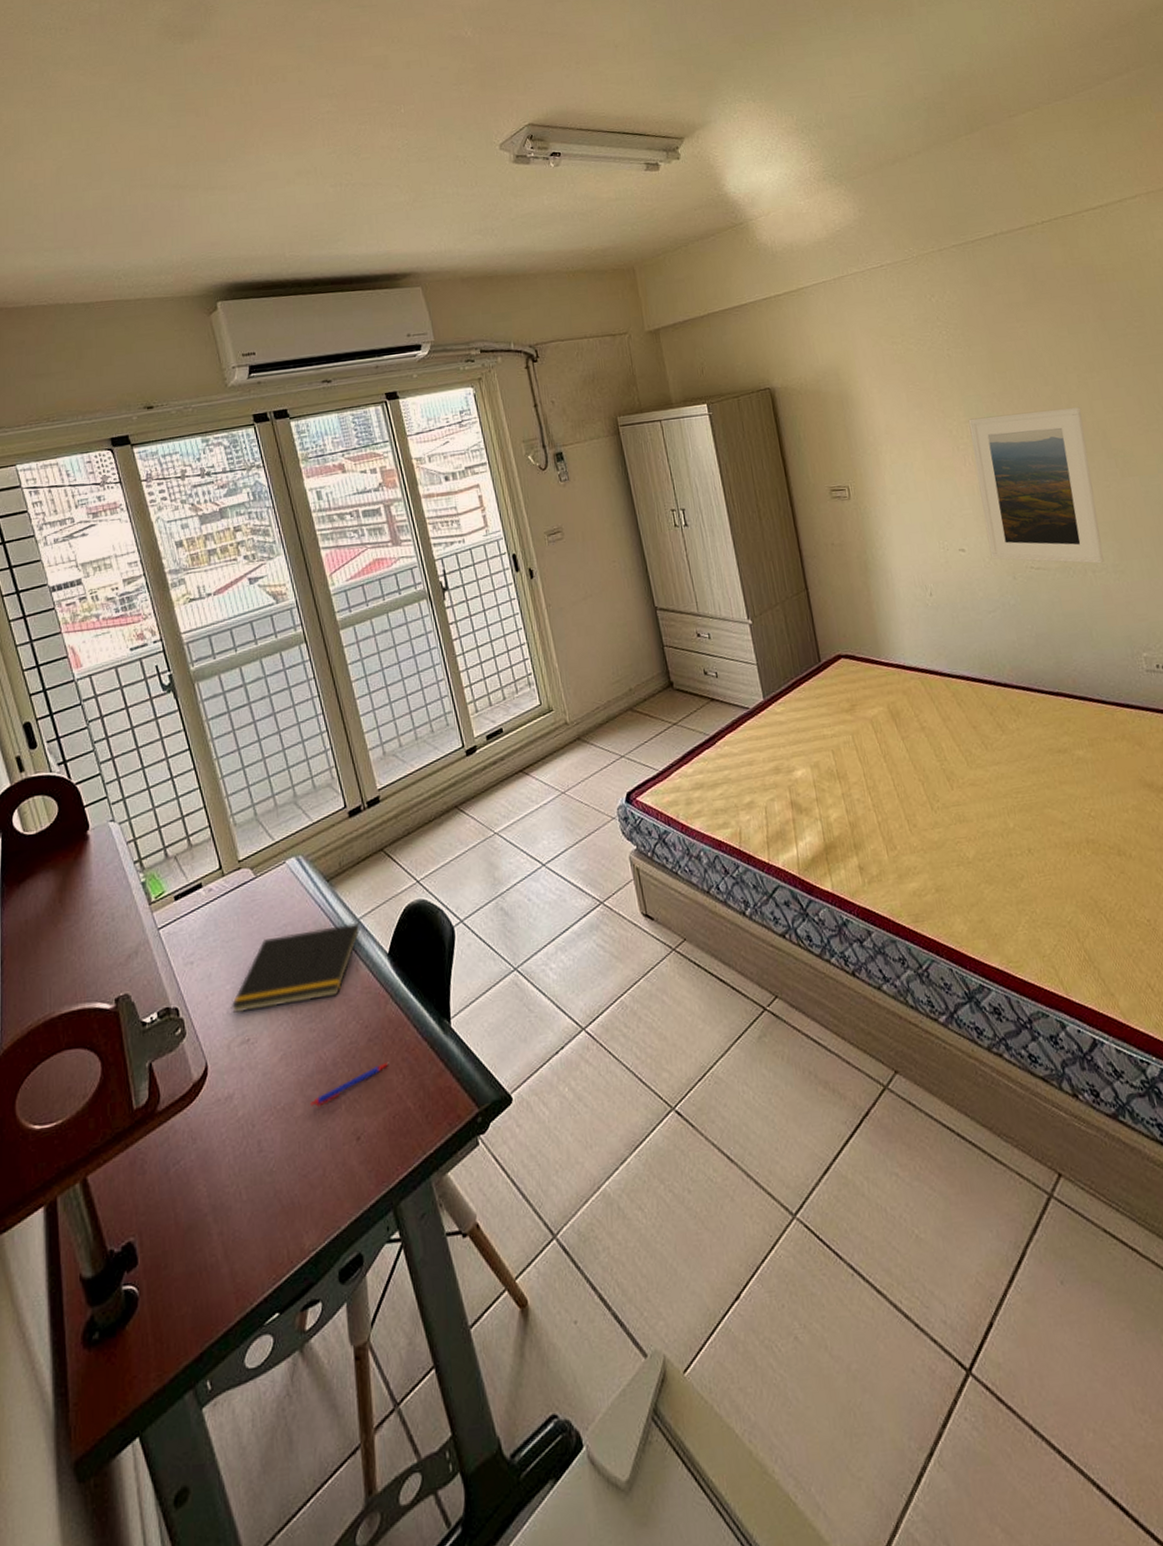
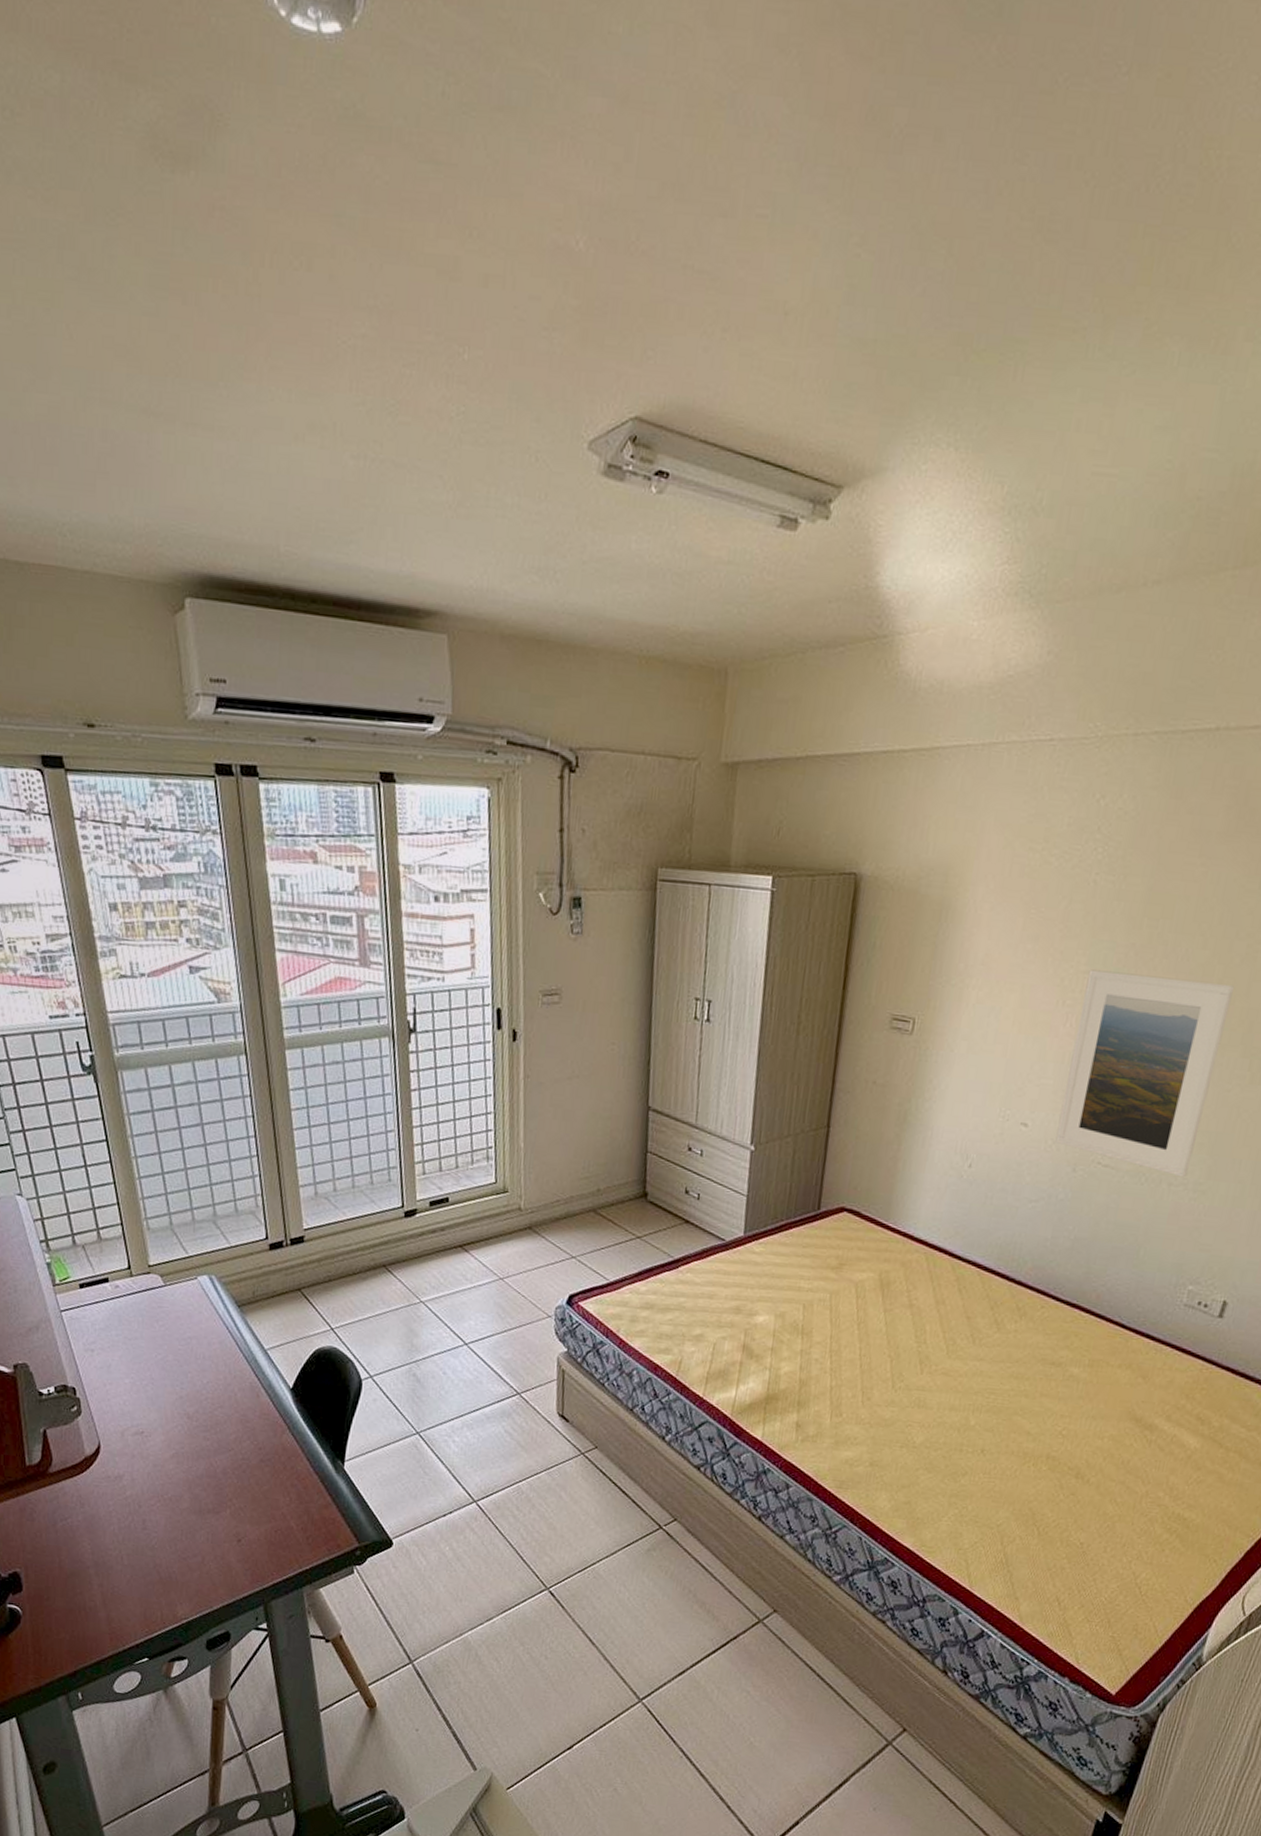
notepad: present [230,922,361,1013] -> none [127,1345,267,1414]
pen: present [310,1062,389,1107] -> none [197,1483,278,1506]

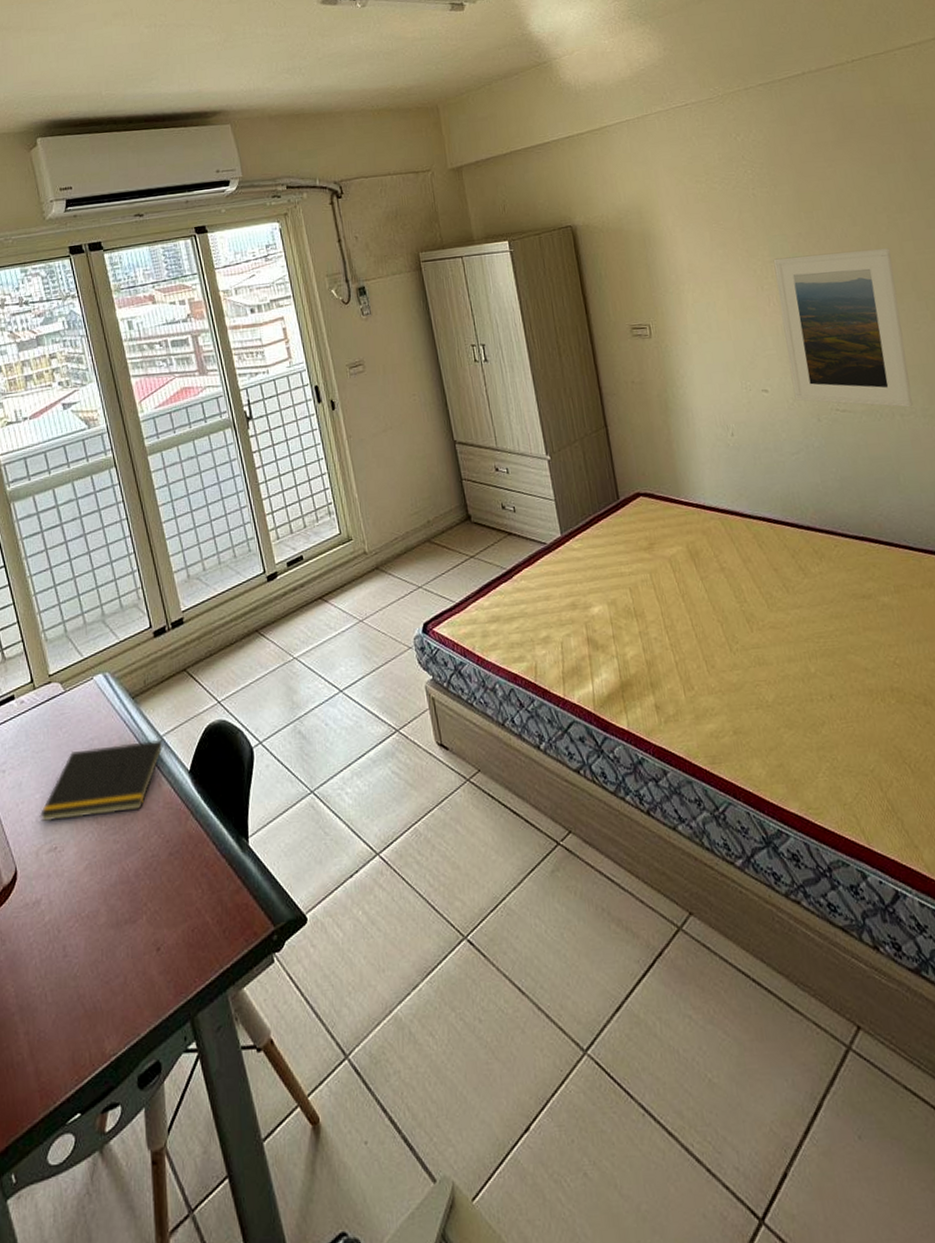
notepad: none [127,1345,267,1414] -> present [39,739,163,822]

